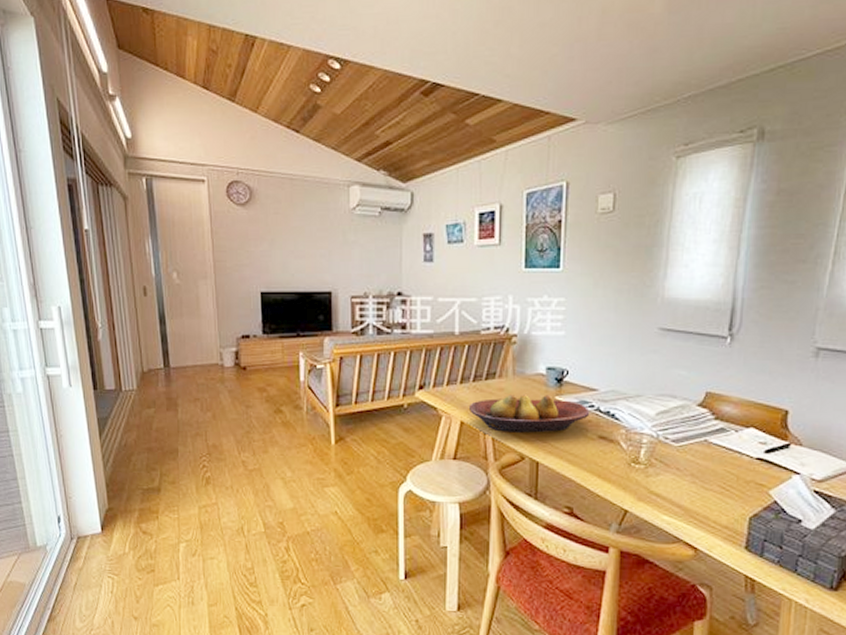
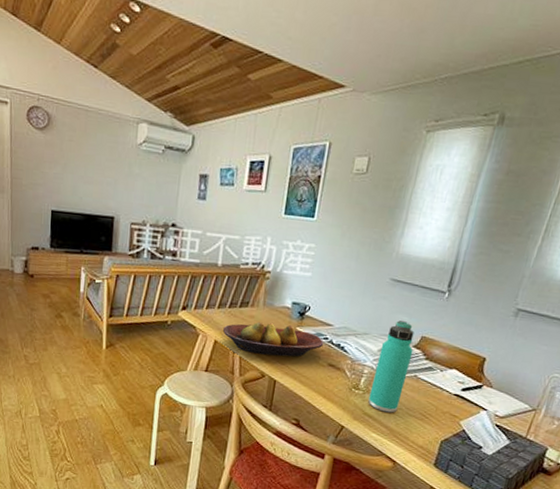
thermos bottle: none [653,376,699,489] -> present [368,320,414,413]

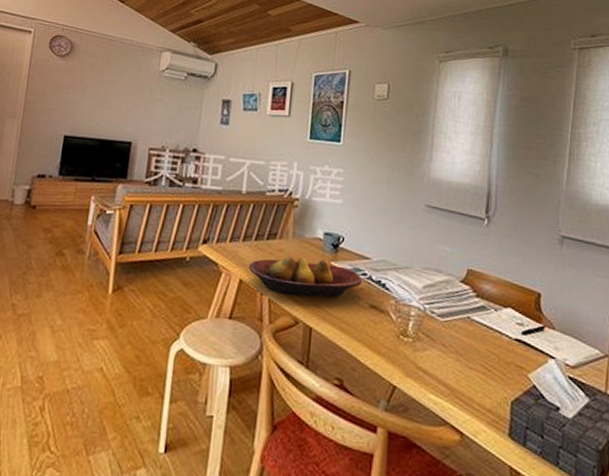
thermos bottle: present [368,320,414,413] -> none [420,251,461,366]

